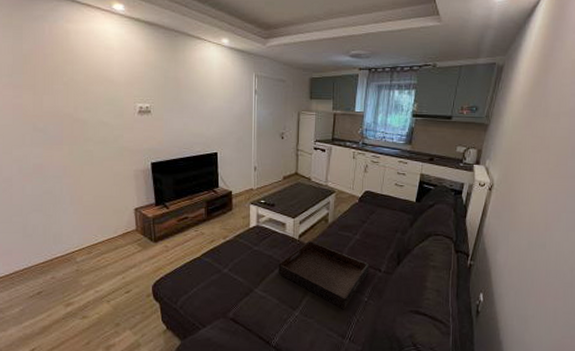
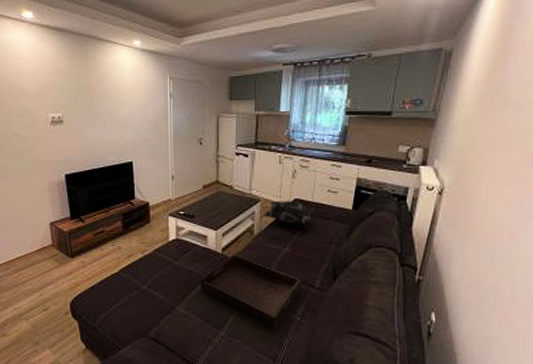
decorative pillow: none [337,193,385,215] -> present [263,201,316,225]

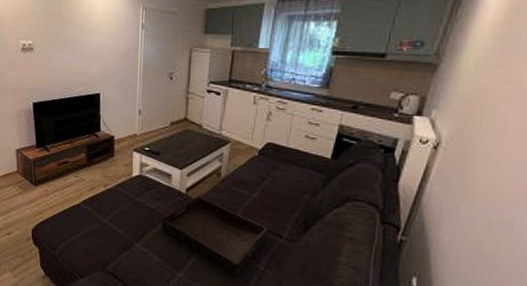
decorative pillow: present [263,201,316,225] -> none [232,143,291,170]

